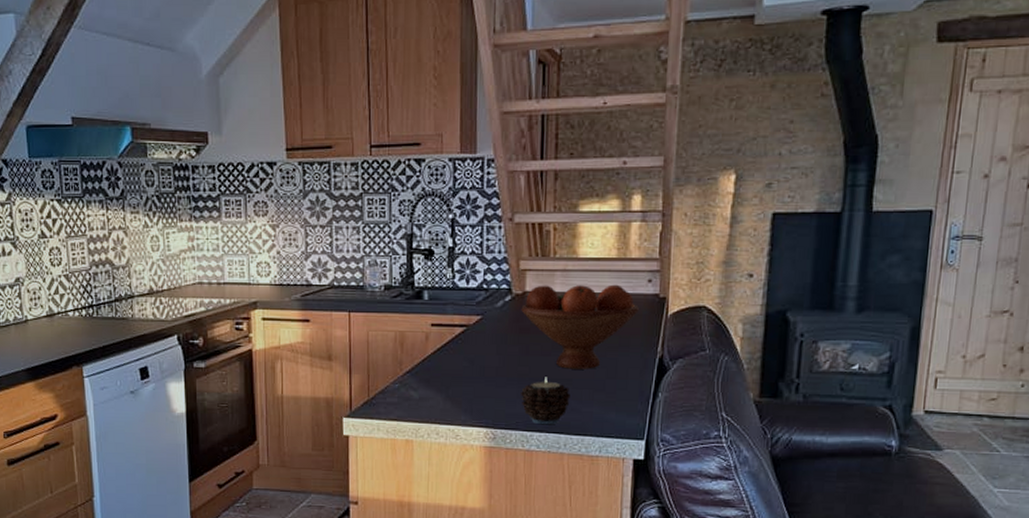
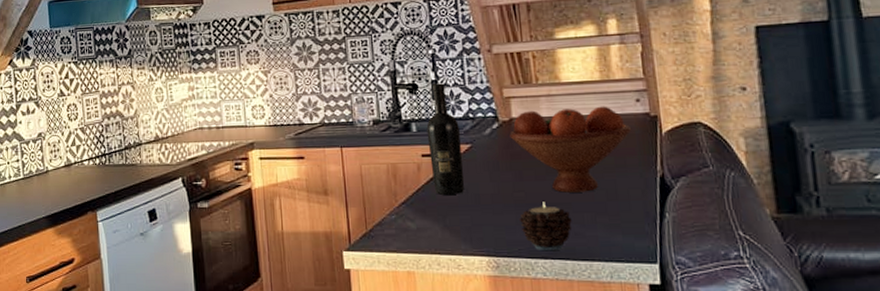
wine bottle: none [438,250,472,366] -> present [426,83,464,195]

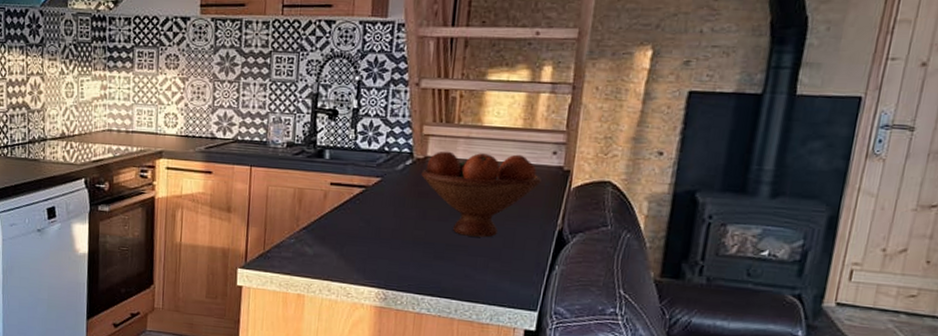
wine bottle: present [426,83,464,195] -> none [337,112,373,226]
candle: present [520,201,572,251] -> none [415,242,465,290]

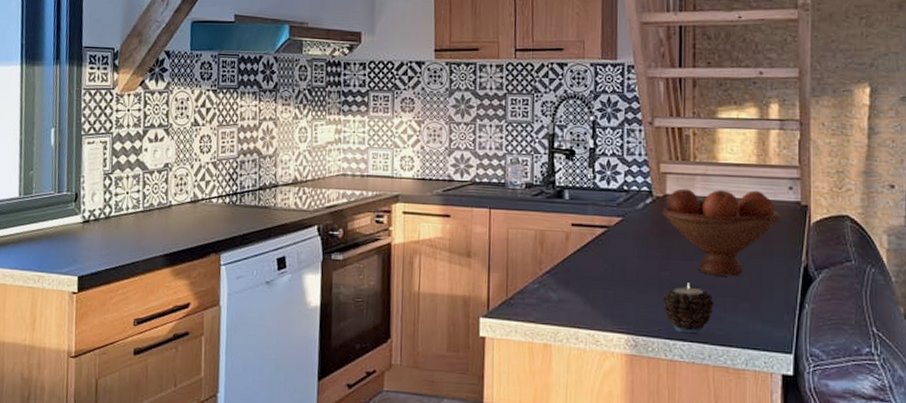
candle: none [415,242,465,290] -> present [663,282,714,334]

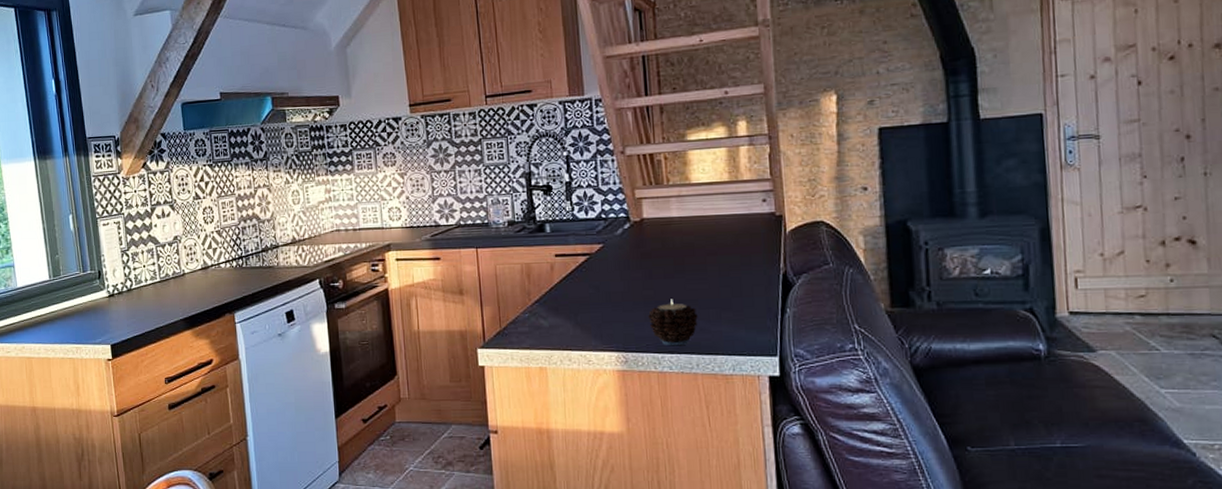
fruit bowl: present [662,188,782,277] -> none [640,206,758,290]

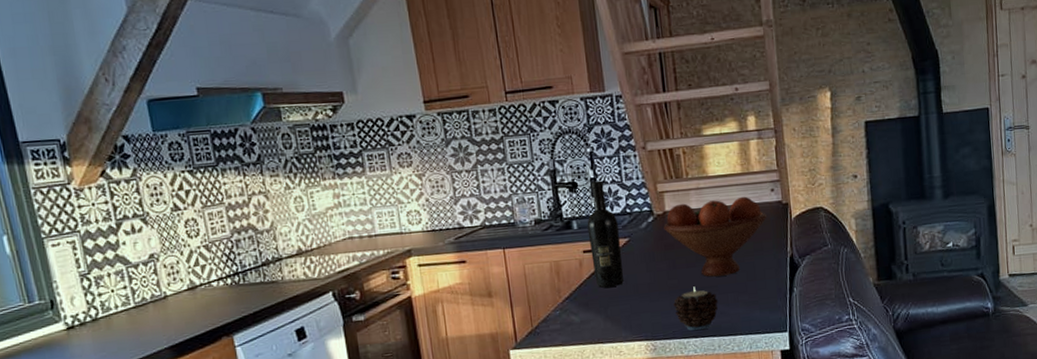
wine bottle: none [560,184,596,293] -> present [587,180,624,288]
fruit bowl: none [640,206,758,290] -> present [663,196,768,277]

